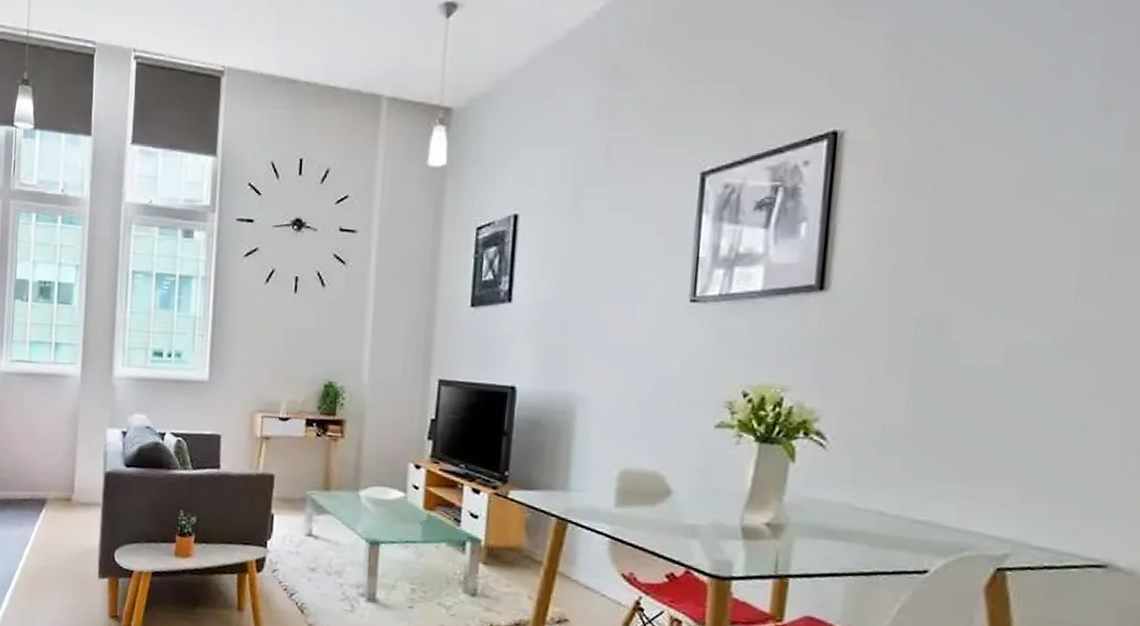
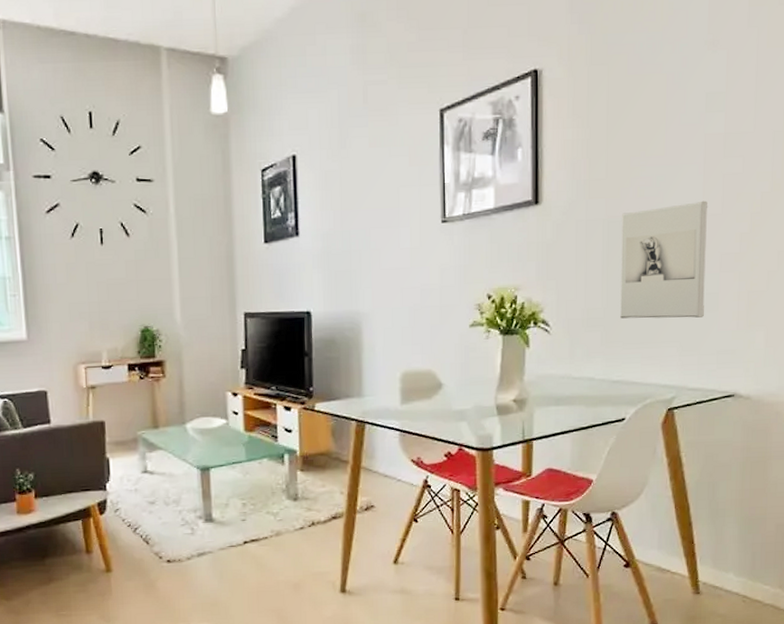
wall sculpture: none [932,304,1083,456] -> present [620,200,708,319]

